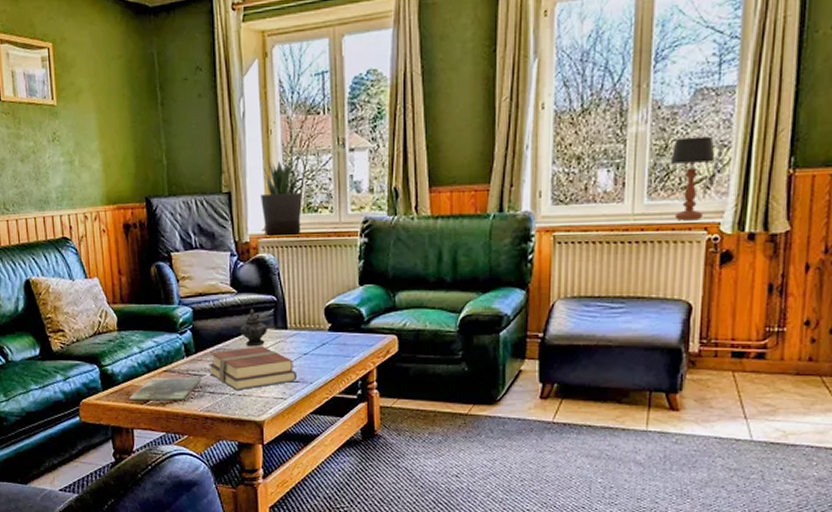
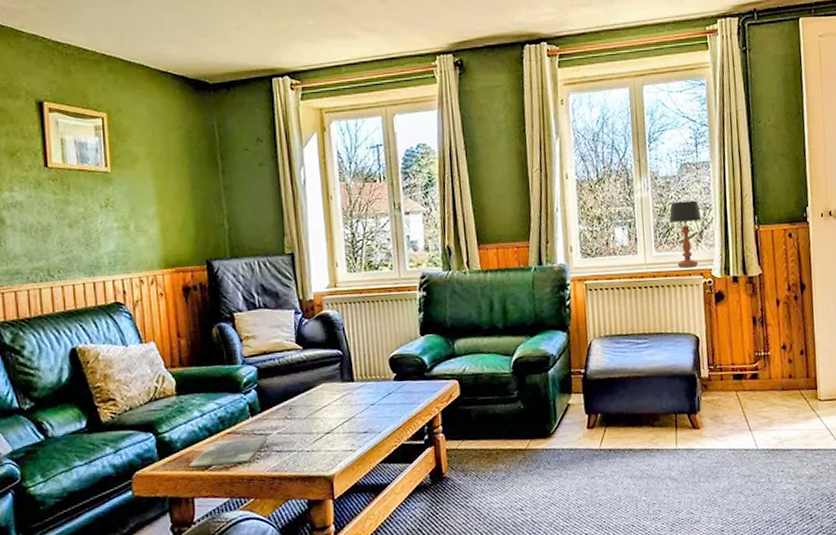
books: present [209,346,298,391] -> none [275,399,366,447]
teapot: present [240,308,267,347] -> none [306,363,334,402]
planter: present [261,156,302,237] -> none [323,220,364,294]

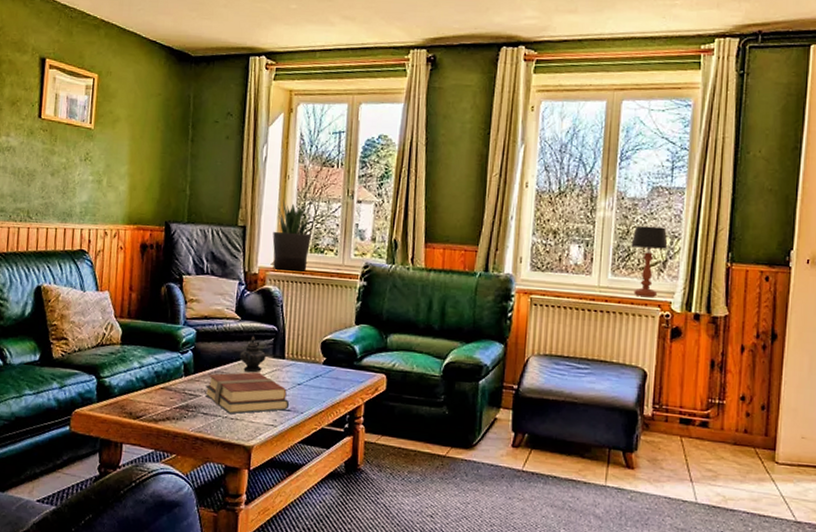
magazine: present [188,436,268,468] -> none [121,393,197,418]
books: none [275,399,366,447] -> present [205,372,290,414]
teapot: none [306,363,334,402] -> present [239,335,266,373]
planter: none [323,220,364,294] -> present [272,198,311,272]

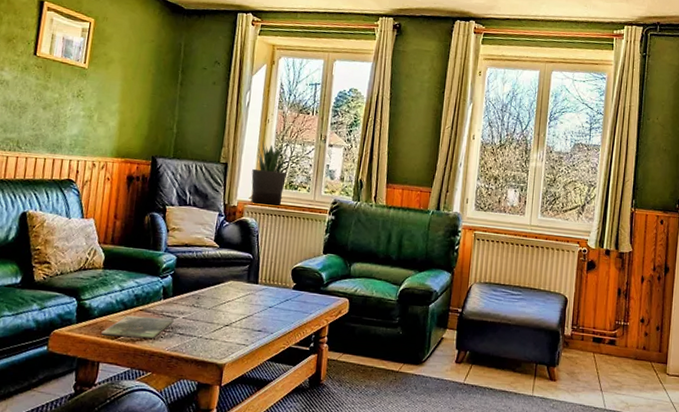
magazine: none [121,393,197,418] -> present [100,315,174,338]
books: present [205,372,290,414] -> none [182,295,261,335]
teapot: present [239,335,266,373] -> none [216,262,241,297]
table lamp: present [631,225,668,298] -> none [556,175,586,236]

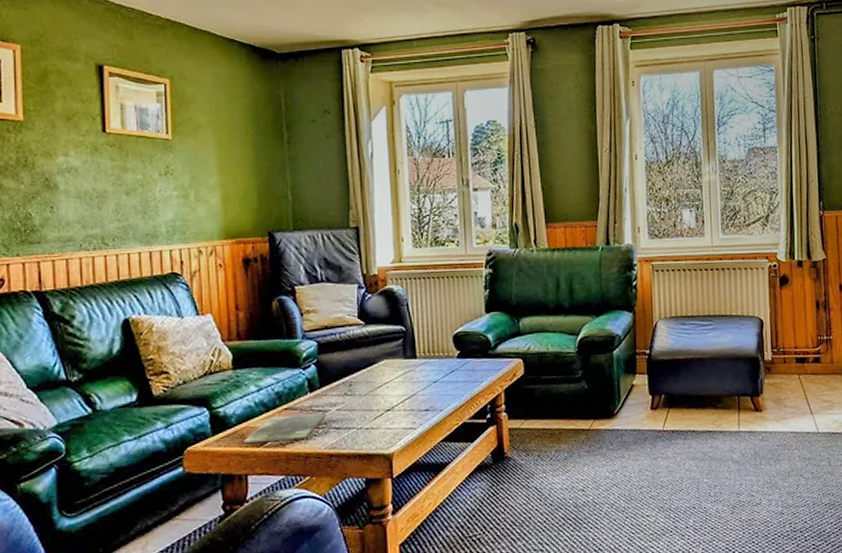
planter: present [251,140,288,206] -> none [389,194,430,269]

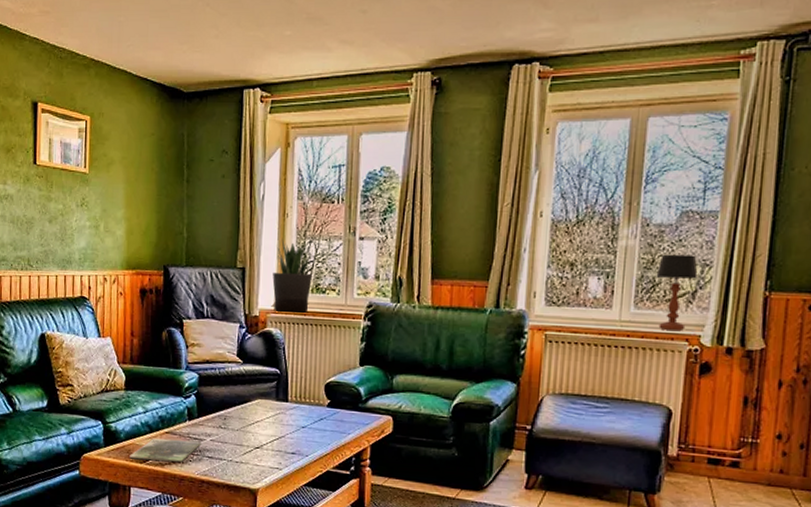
planter: none [389,194,430,269] -> present [272,238,312,314]
table lamp: none [736,185,768,252] -> present [656,254,698,332]

